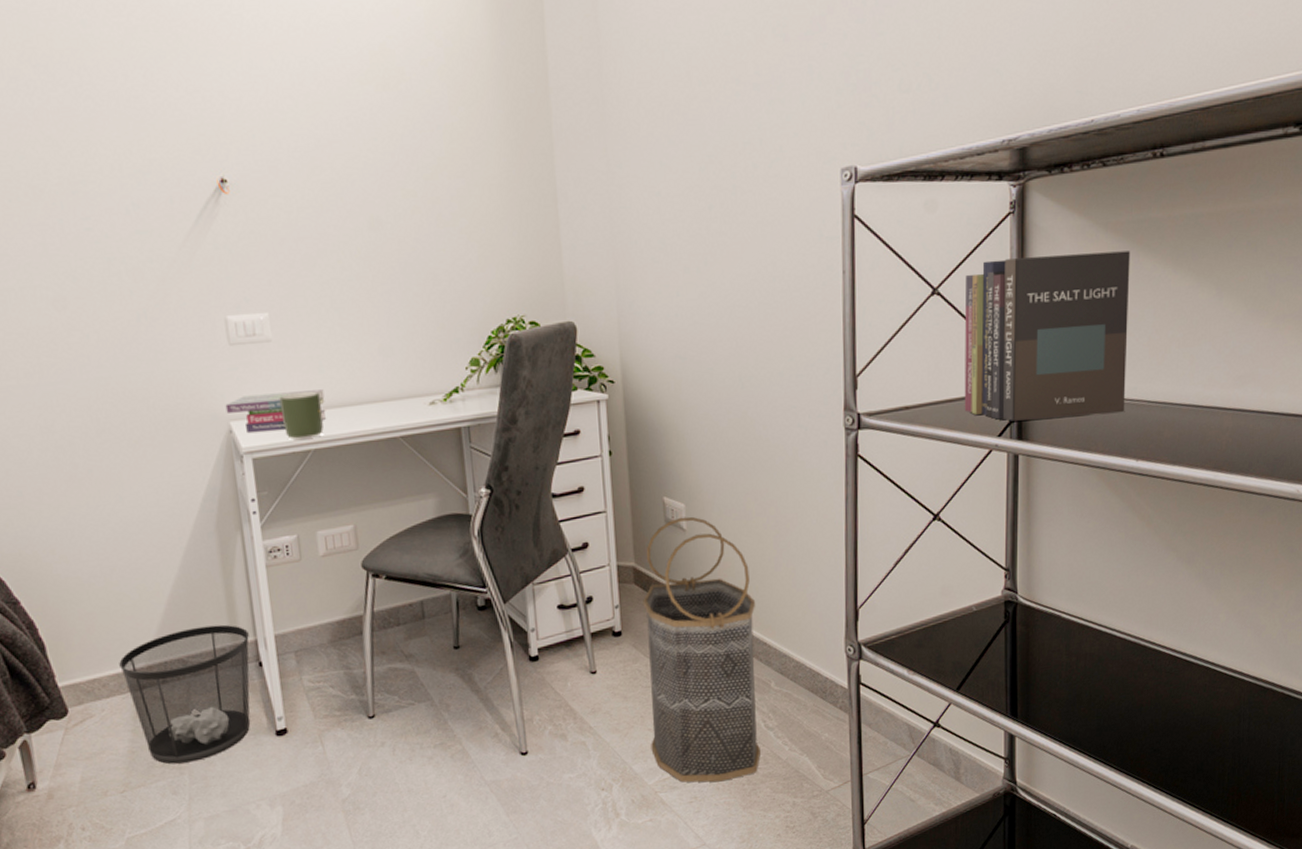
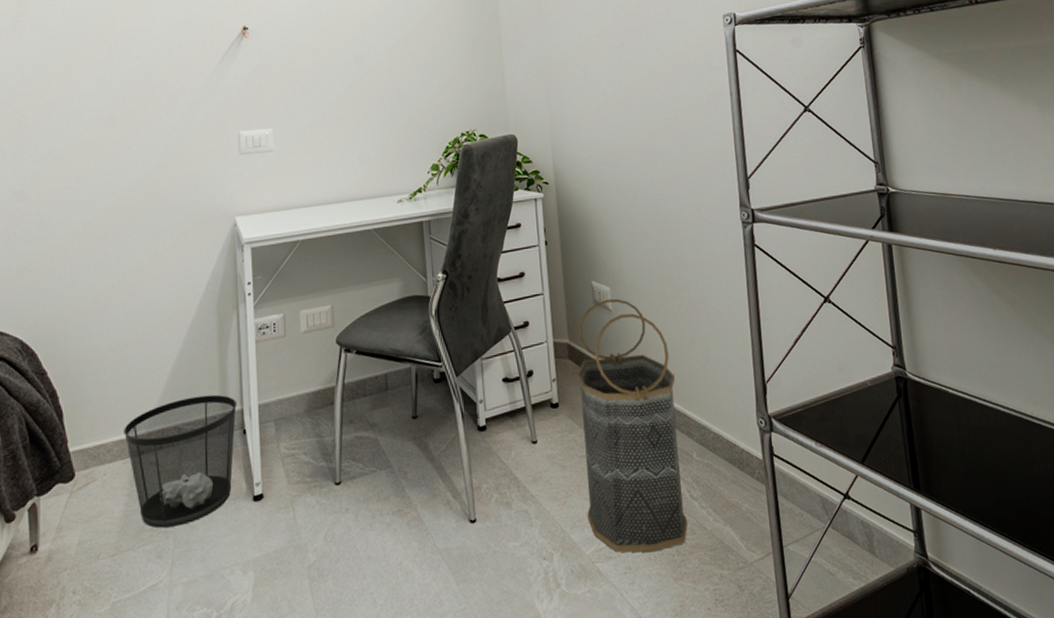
books: present [225,389,327,434] -> none [233,190,314,227]
mug: present [279,391,324,440] -> none [276,192,311,232]
books: present [964,250,1131,421] -> none [830,76,978,216]

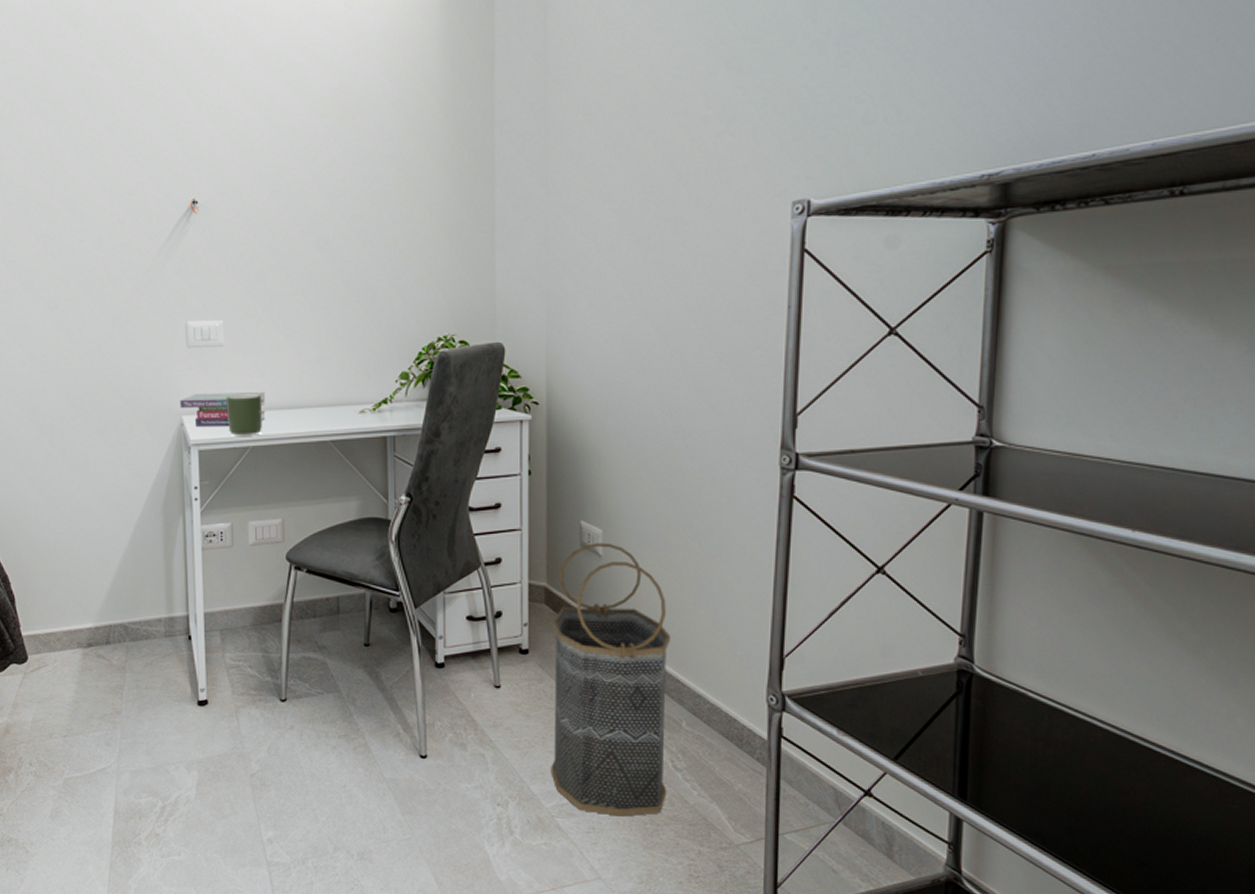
waste bin: present [124,394,237,528] -> none [72,597,182,719]
books: none [233,190,314,227] -> present [179,392,266,428]
mug: none [276,192,311,232] -> present [226,394,262,436]

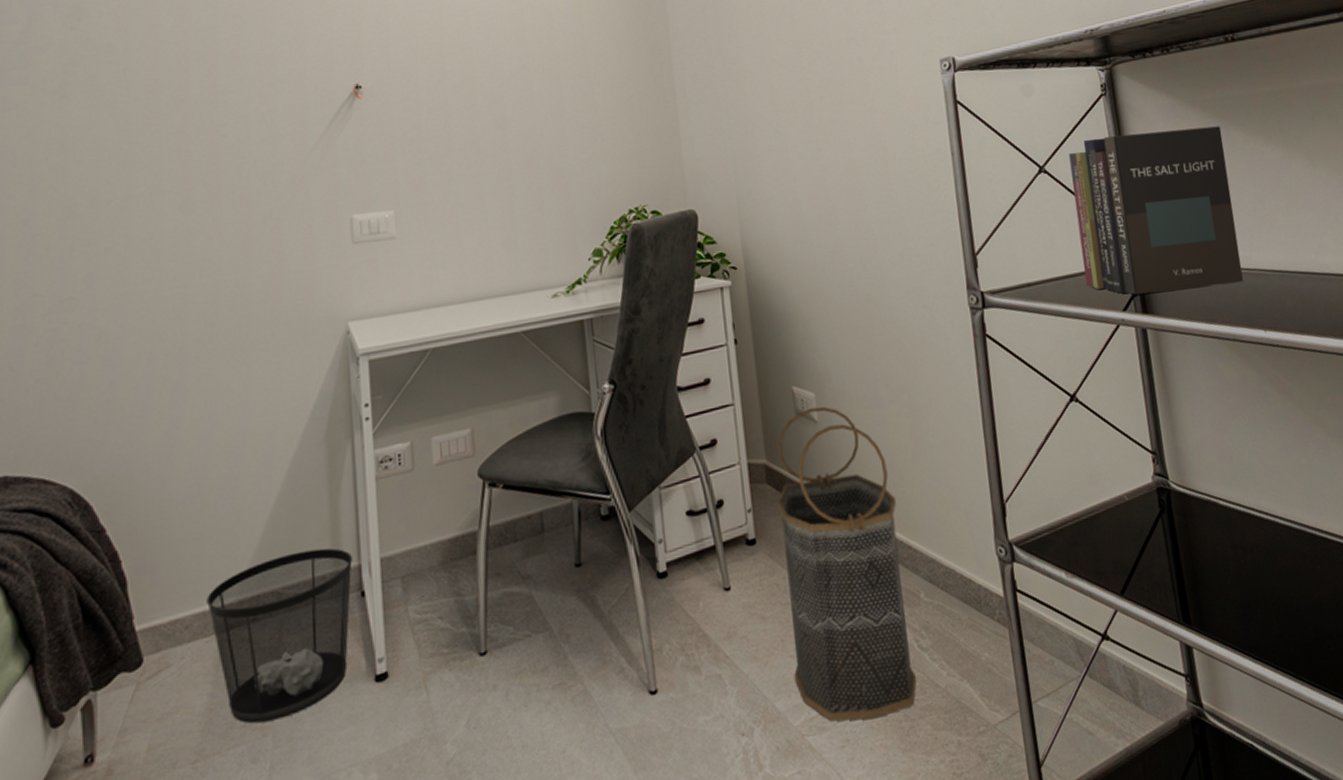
waste bin: none [72,597,182,719] -> present [206,547,352,724]
books: present [179,392,266,428] -> none [344,285,448,334]
mug: present [226,394,262,436] -> none [400,288,444,339]
books: none [920,297,1136,476] -> present [1069,126,1244,295]

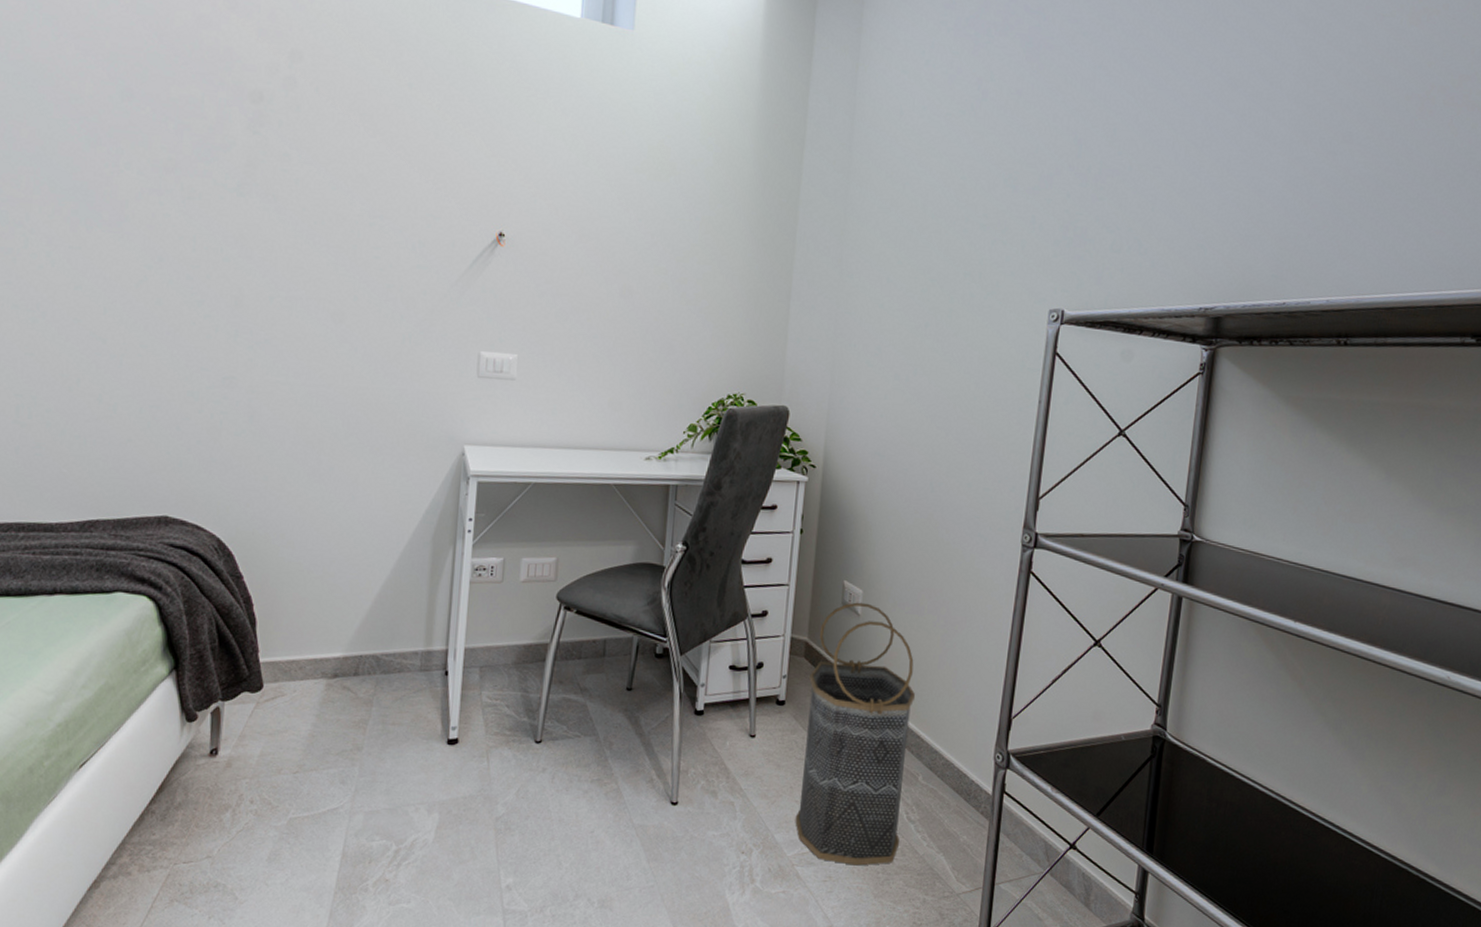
waste bin: present [206,547,352,724] -> none [319,628,442,756]
books: present [1069,126,1244,295] -> none [1135,412,1308,574]

